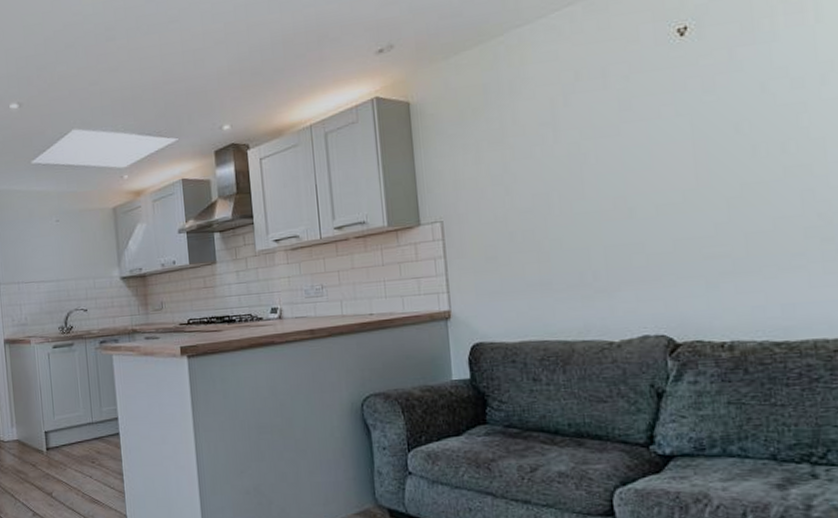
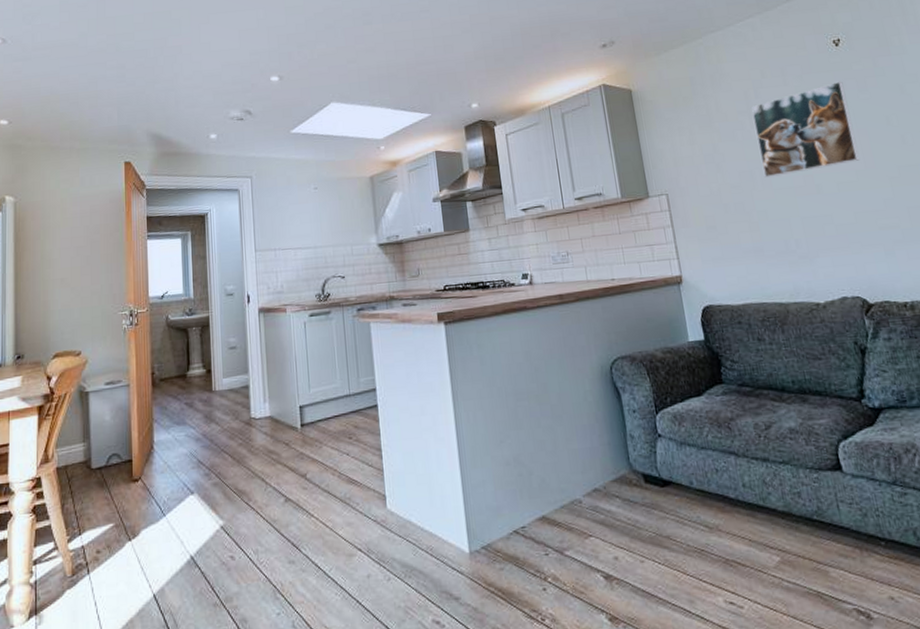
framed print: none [556,80,692,201] -> present [750,81,860,178]

